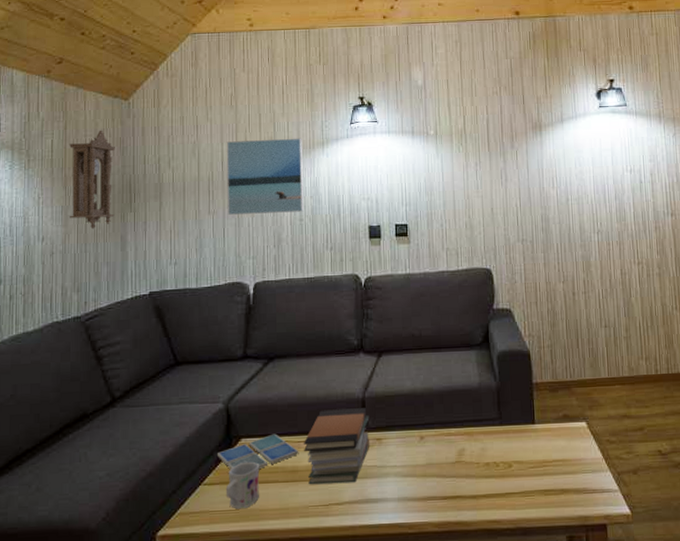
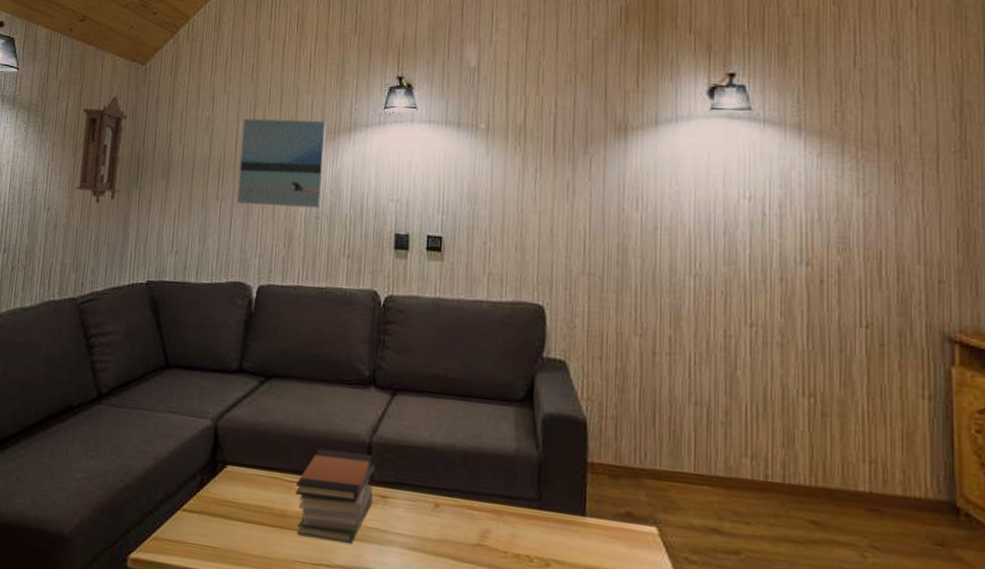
drink coaster: present [216,434,299,470] -> none [199,466,290,505]
mug: present [225,461,260,508] -> none [204,492,245,547]

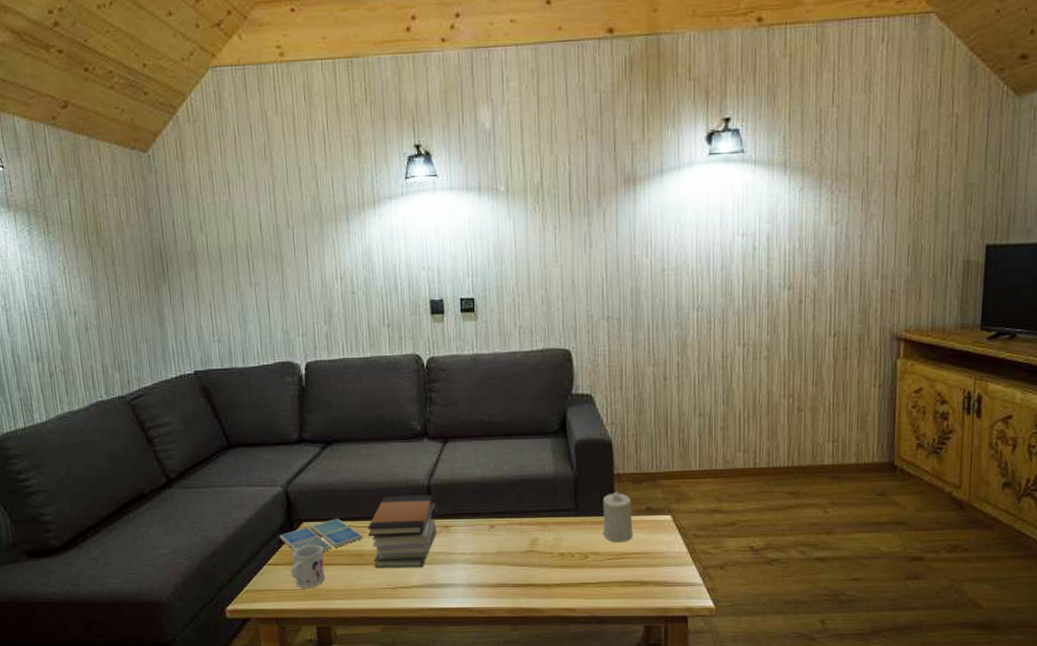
pendulum clock: present [76,95,128,205] -> none [89,188,148,303]
drink coaster: none [199,466,290,505] -> present [279,518,364,552]
mug: none [204,492,245,547] -> present [290,544,325,588]
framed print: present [236,119,327,208] -> none [263,196,357,288]
candle: none [570,484,608,553] -> present [602,491,633,543]

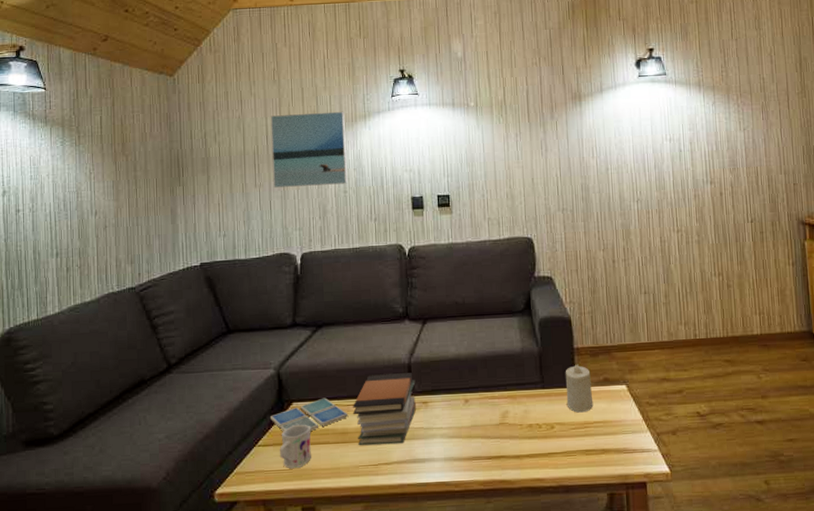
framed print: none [263,196,357,288] -> present [270,111,348,189]

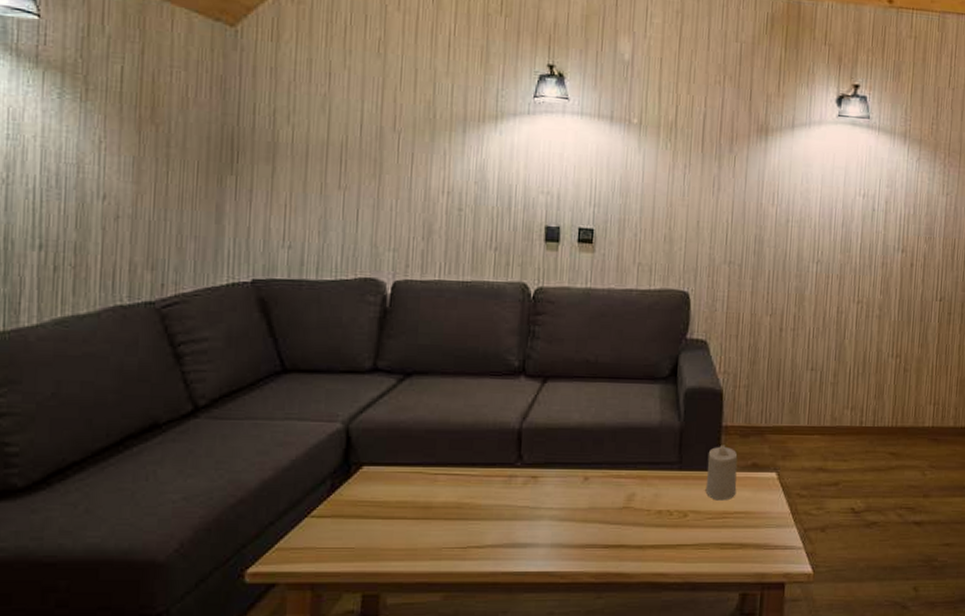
drink coaster: present [269,398,349,432] -> none [330,463,435,502]
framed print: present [270,111,348,189] -> none [363,99,470,200]
mug: present [279,424,311,468] -> none [338,493,385,546]
book stack: present [352,373,417,446] -> none [440,439,526,524]

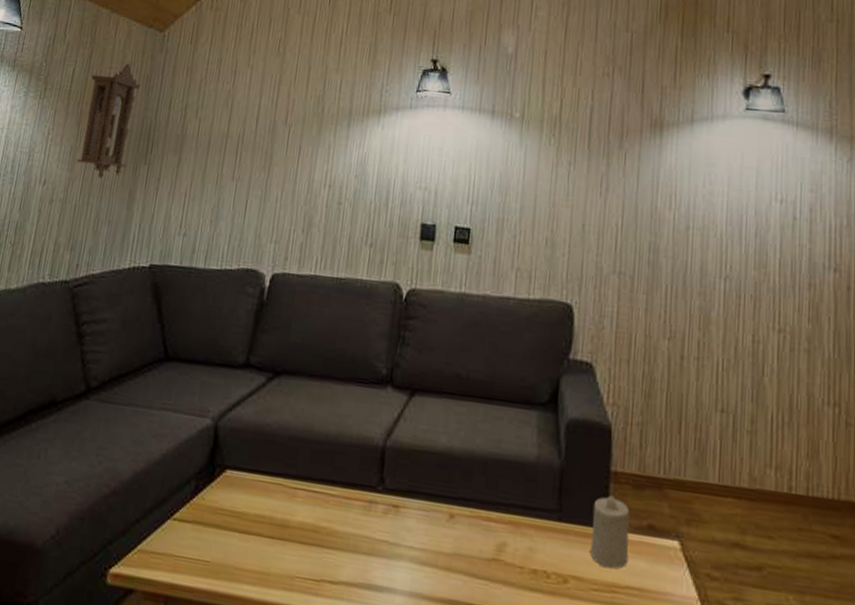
pendulum clock: none [144,61,213,192] -> present [77,63,140,179]

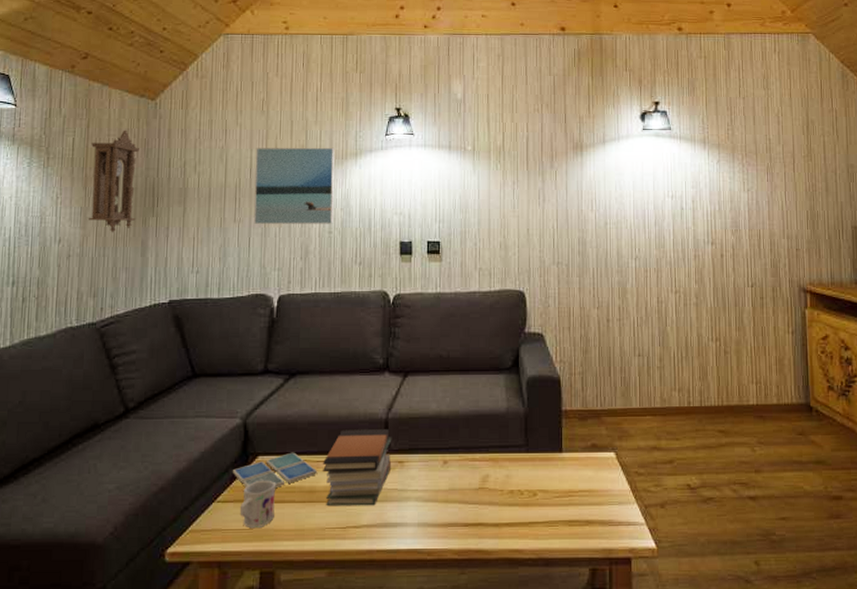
drink coaster: none [194,471,294,514] -> present [232,452,318,488]
mug: none [197,500,244,561] -> present [239,480,276,528]
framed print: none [254,95,355,194] -> present [253,147,335,225]
book stack: none [299,452,388,559] -> present [322,429,392,507]
candle: present [590,495,630,569] -> none [551,428,580,480]

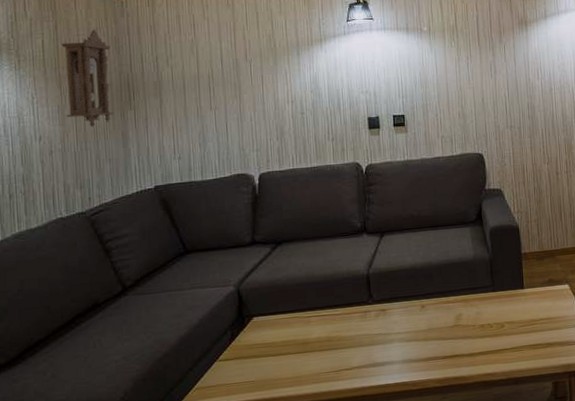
drink coaster: present [232,452,318,488] -> none [230,311,309,346]
mug: present [239,480,276,528] -> none [240,337,273,380]
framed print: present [253,147,335,225] -> none [224,35,305,111]
book stack: present [322,429,392,507] -> none [312,283,376,354]

